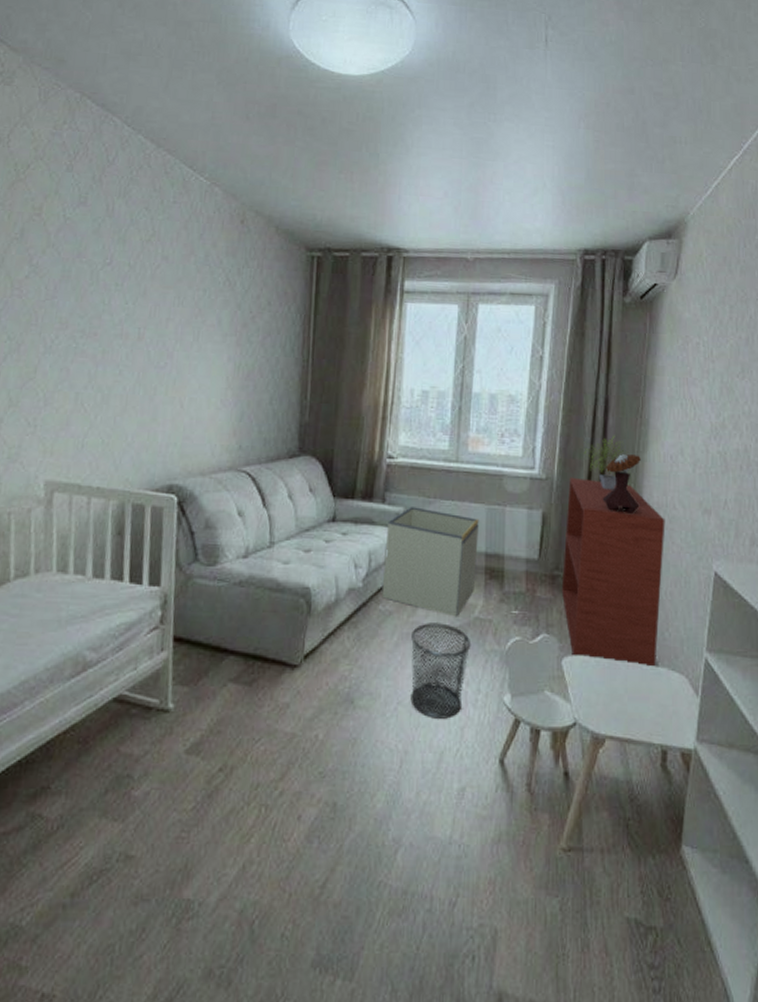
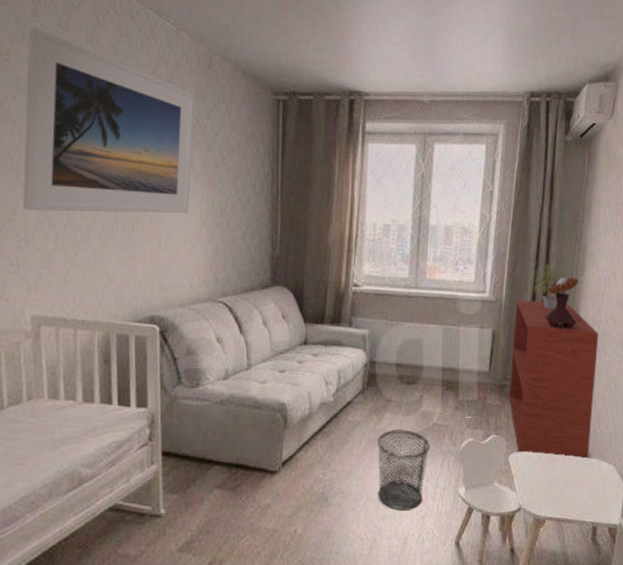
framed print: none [44,181,226,374] -> present [22,26,195,213]
storage bin: present [381,507,479,617] -> none [350,329,436,424]

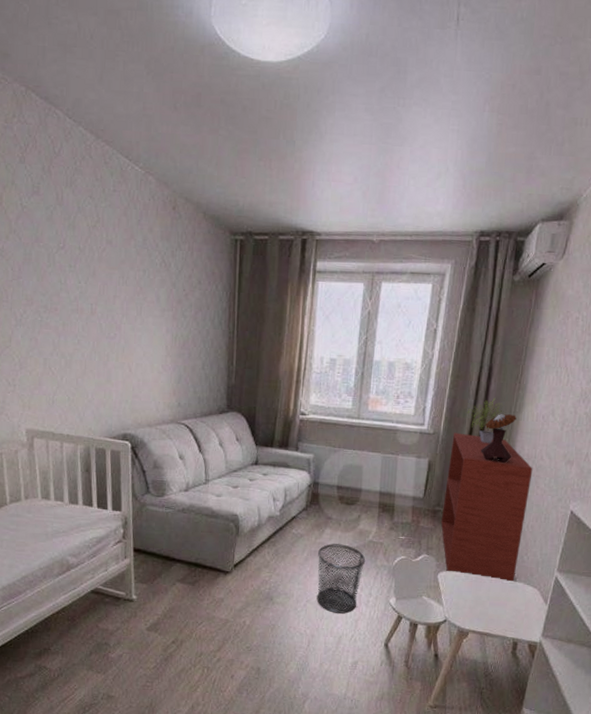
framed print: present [22,26,195,213] -> none [16,172,161,344]

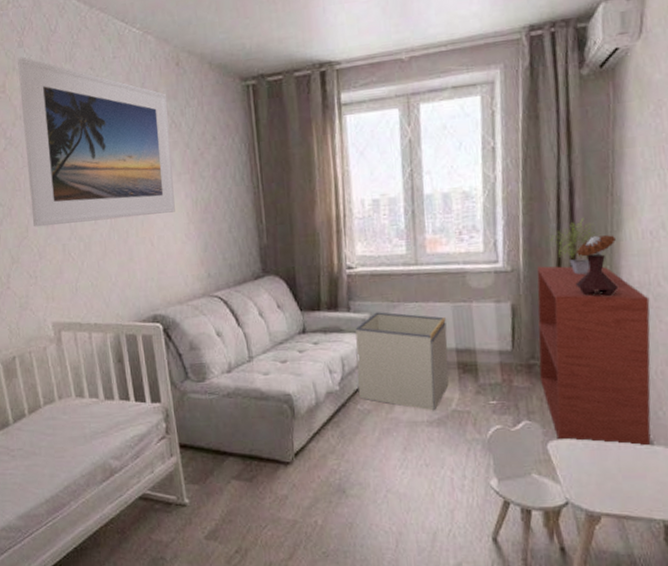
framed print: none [16,172,161,344] -> present [17,57,175,227]
storage bin: none [295,454,375,540] -> present [355,312,449,411]
waste bin: present [317,543,366,614] -> none [392,416,452,503]

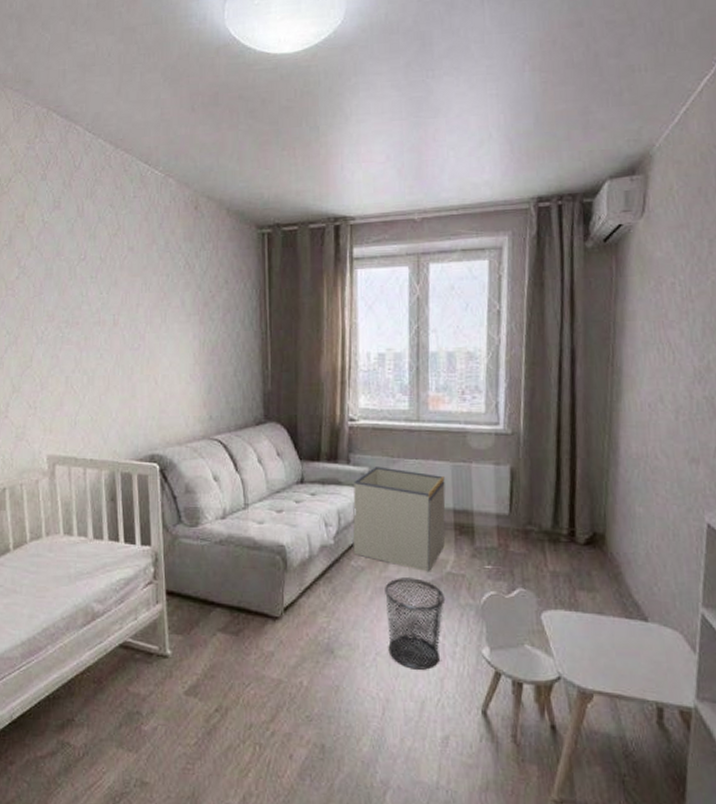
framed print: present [17,57,175,227] -> none [37,189,183,358]
waste bin: none [392,416,452,503] -> present [385,576,446,670]
tv stand: present [537,266,651,445] -> none [535,431,647,621]
potted plant: present [550,217,601,275] -> none [551,385,601,442]
mushroom: present [575,235,619,297] -> none [574,405,617,467]

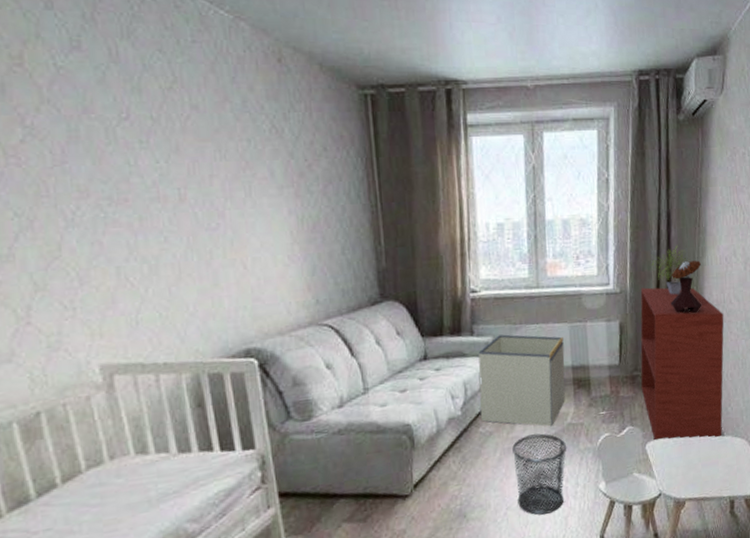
tv stand: none [535,431,647,621] -> present [640,287,724,442]
potted plant: none [551,385,601,442] -> present [651,245,690,295]
mushroom: none [574,405,617,467] -> present [670,260,702,314]

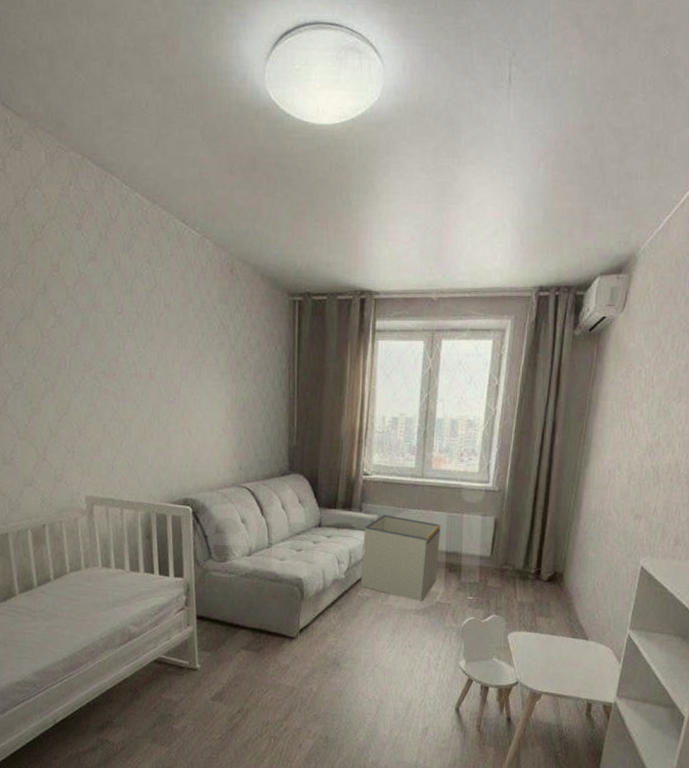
waste bin: present [512,433,567,515] -> none [385,605,434,678]
tv stand: present [640,287,724,442] -> none [509,489,601,640]
potted plant: present [651,245,690,295] -> none [532,453,572,500]
mushroom: present [670,260,702,314] -> none [547,469,582,520]

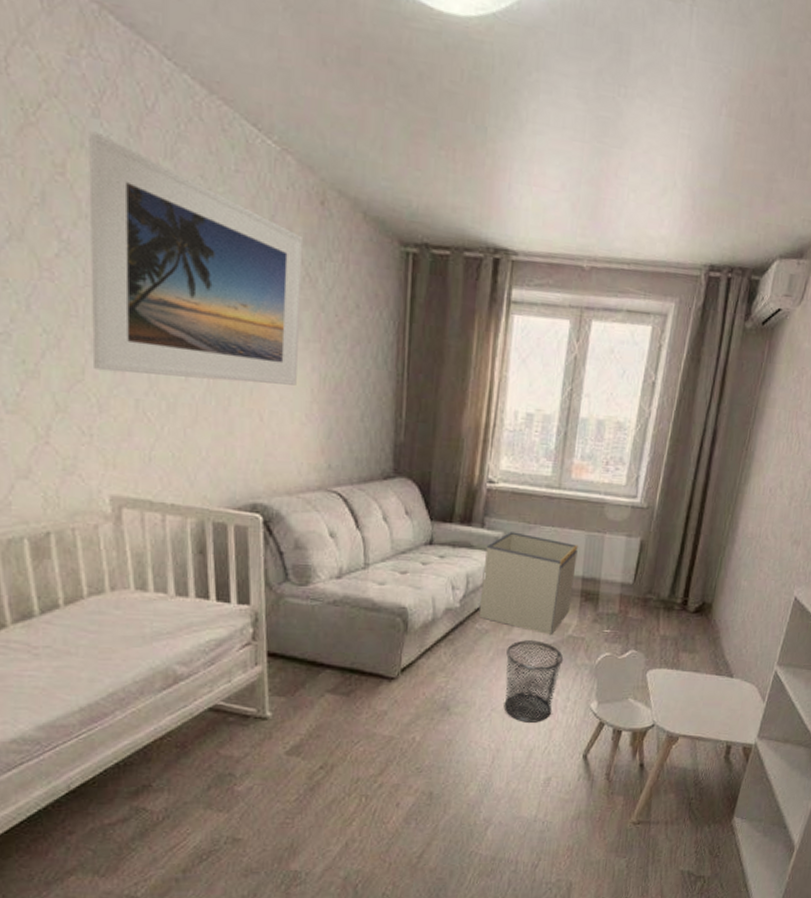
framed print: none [74,239,219,407] -> present [89,131,304,385]
waste bin: none [385,605,434,678] -> present [504,639,564,723]

